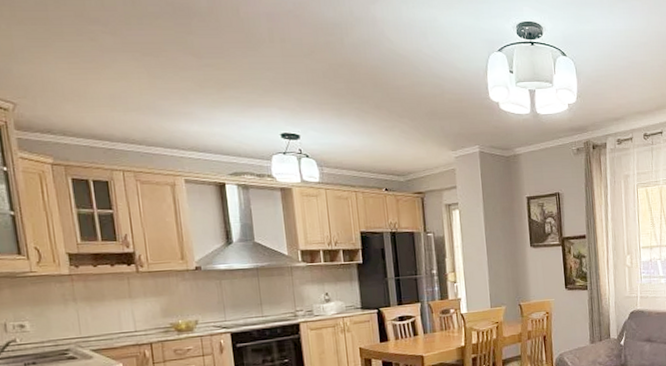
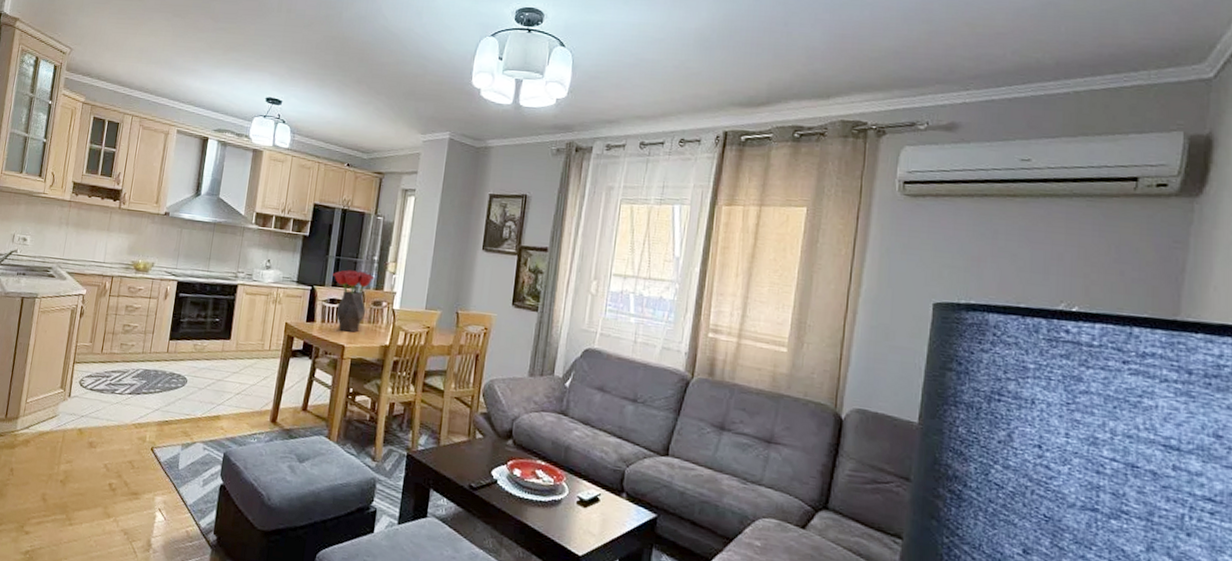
bouquet: none [396,286,437,343] -> present [333,269,375,333]

